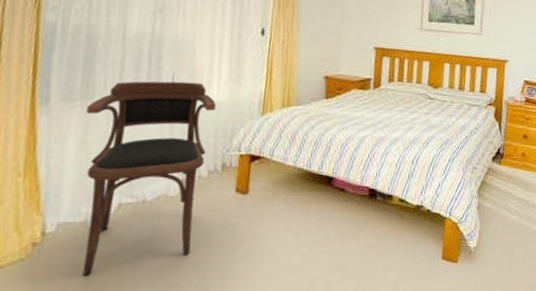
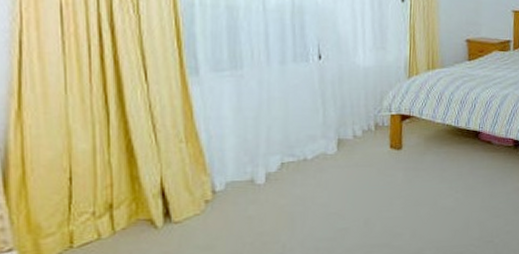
armchair: present [82,81,217,276] -> none [238,49,364,226]

